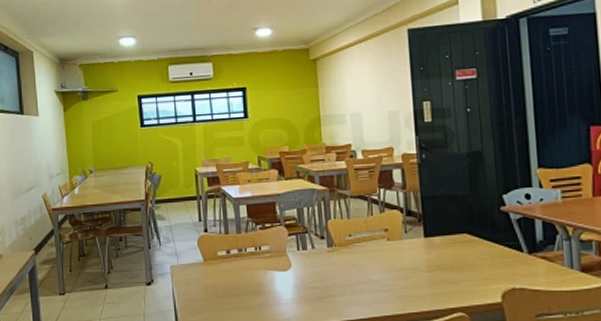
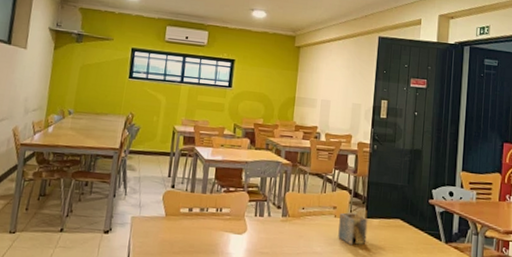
napkin holder: none [393,227,430,269] -> present [338,209,368,246]

